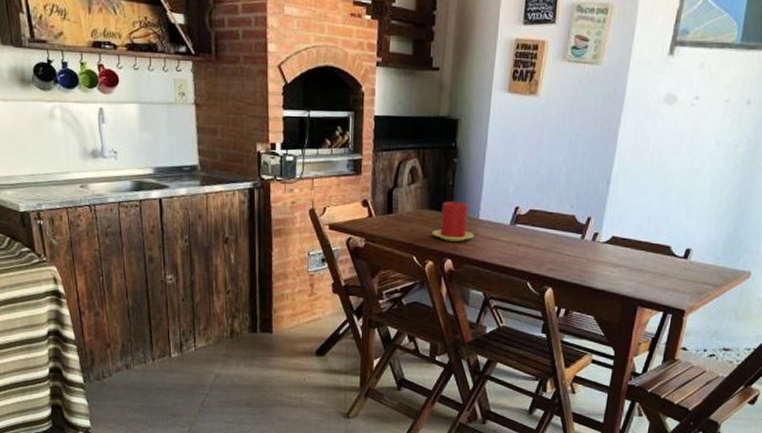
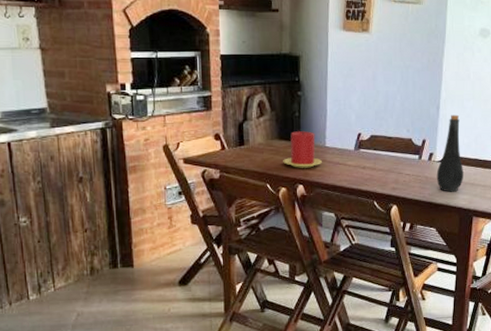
bottle: none [599,191,632,278] -> present [436,114,463,192]

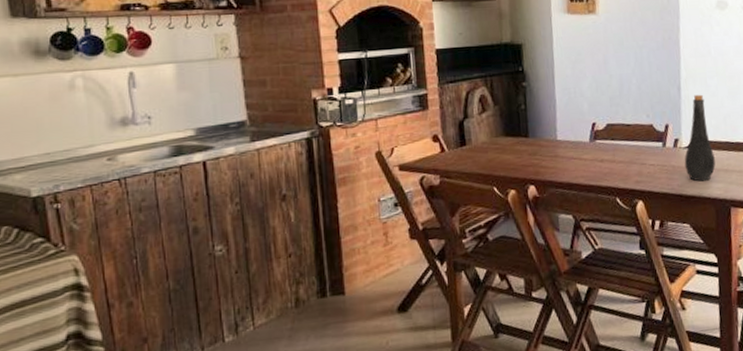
candle: present [283,131,322,168] -> none [510,124,554,167]

